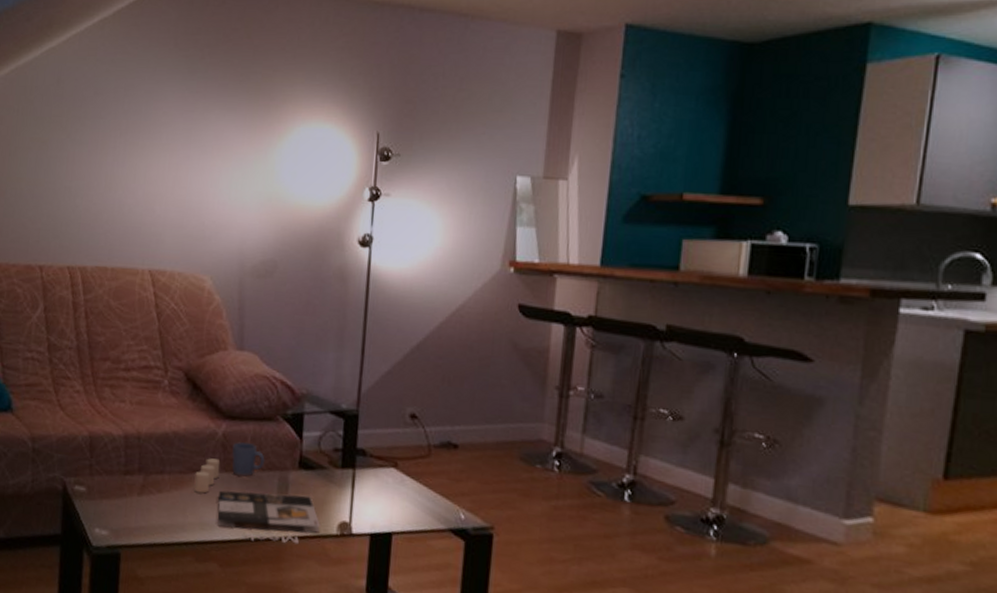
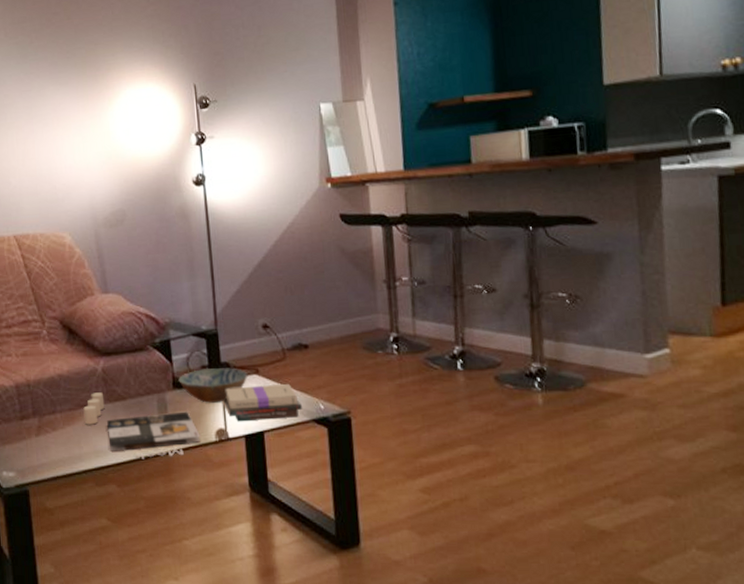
mug: present [231,442,265,477] -> none [111,374,143,404]
bowl: none [306,451,385,493] -> present [178,368,248,403]
books: none [350,478,440,524] -> present [222,383,302,422]

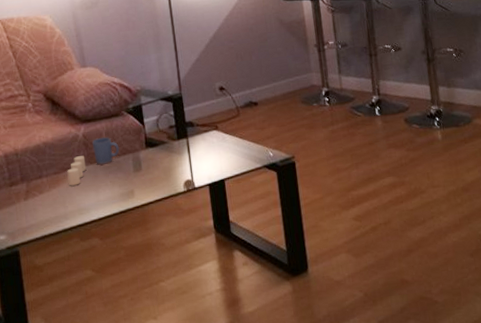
magazine: present [107,411,201,460] -> none [89,167,171,214]
mug: none [111,374,143,404] -> present [91,137,120,165]
bowl: present [178,368,248,403] -> none [150,126,209,158]
books: present [222,383,302,422] -> none [188,136,255,173]

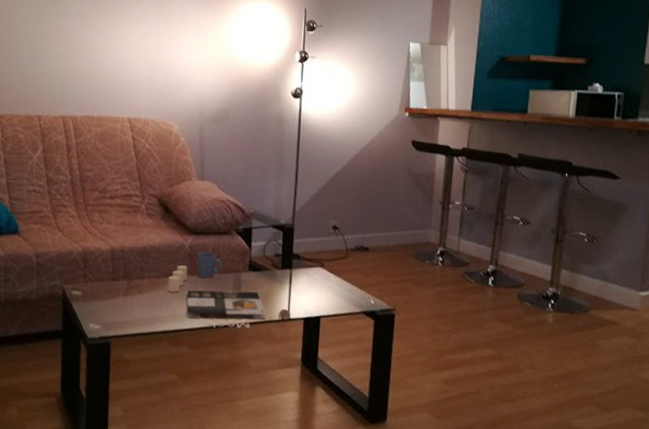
magazine: none [89,167,171,214] -> present [186,290,266,329]

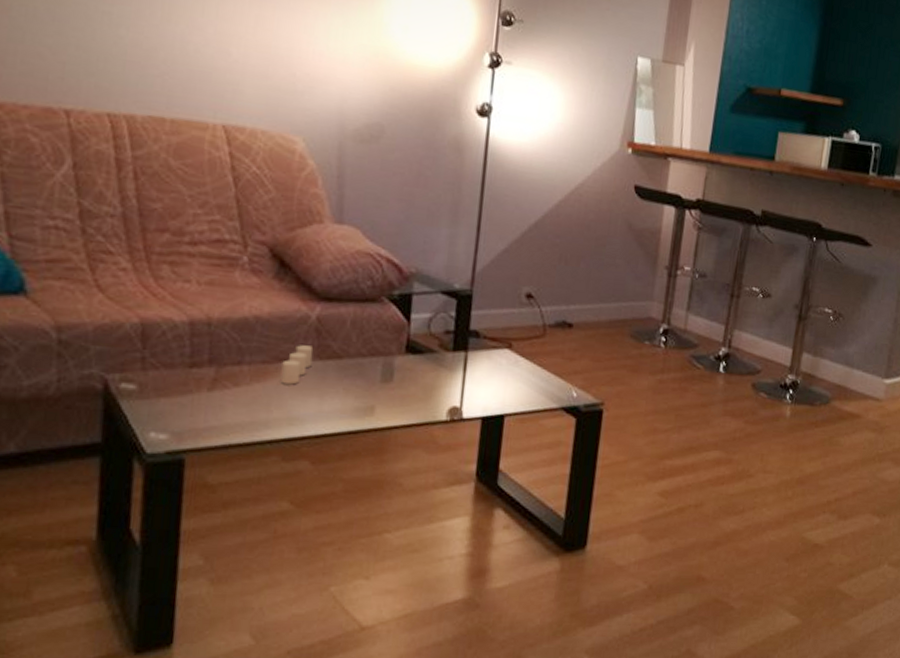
magazine: present [186,290,266,329] -> none [309,380,429,434]
mug: present [196,252,223,279] -> none [327,326,367,364]

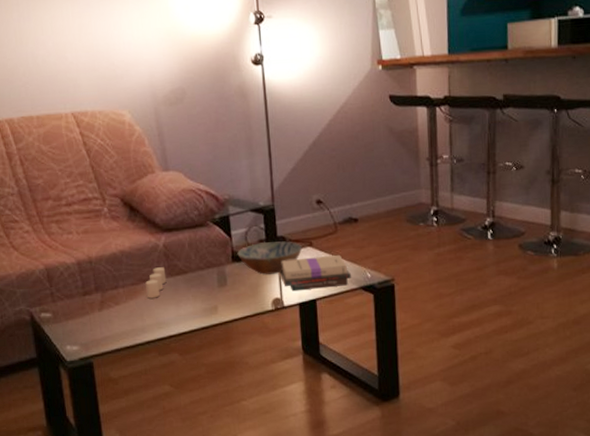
bowl: none [414,333,499,376] -> present [237,241,303,275]
books: none [462,360,553,403] -> present [278,254,351,292]

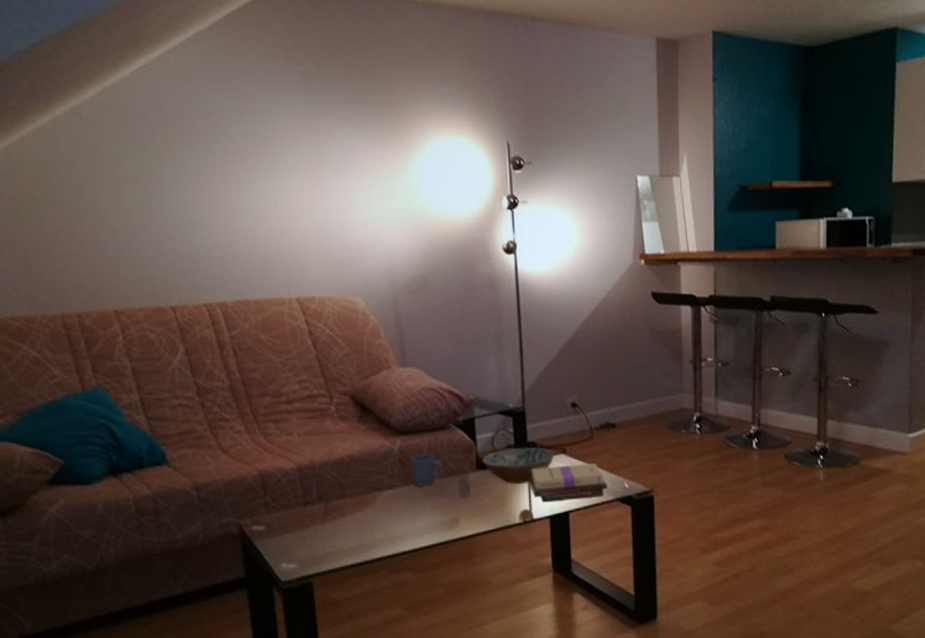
candle: present [145,267,167,299] -> none [377,474,401,510]
mug: none [173,249,203,278] -> present [409,454,444,487]

